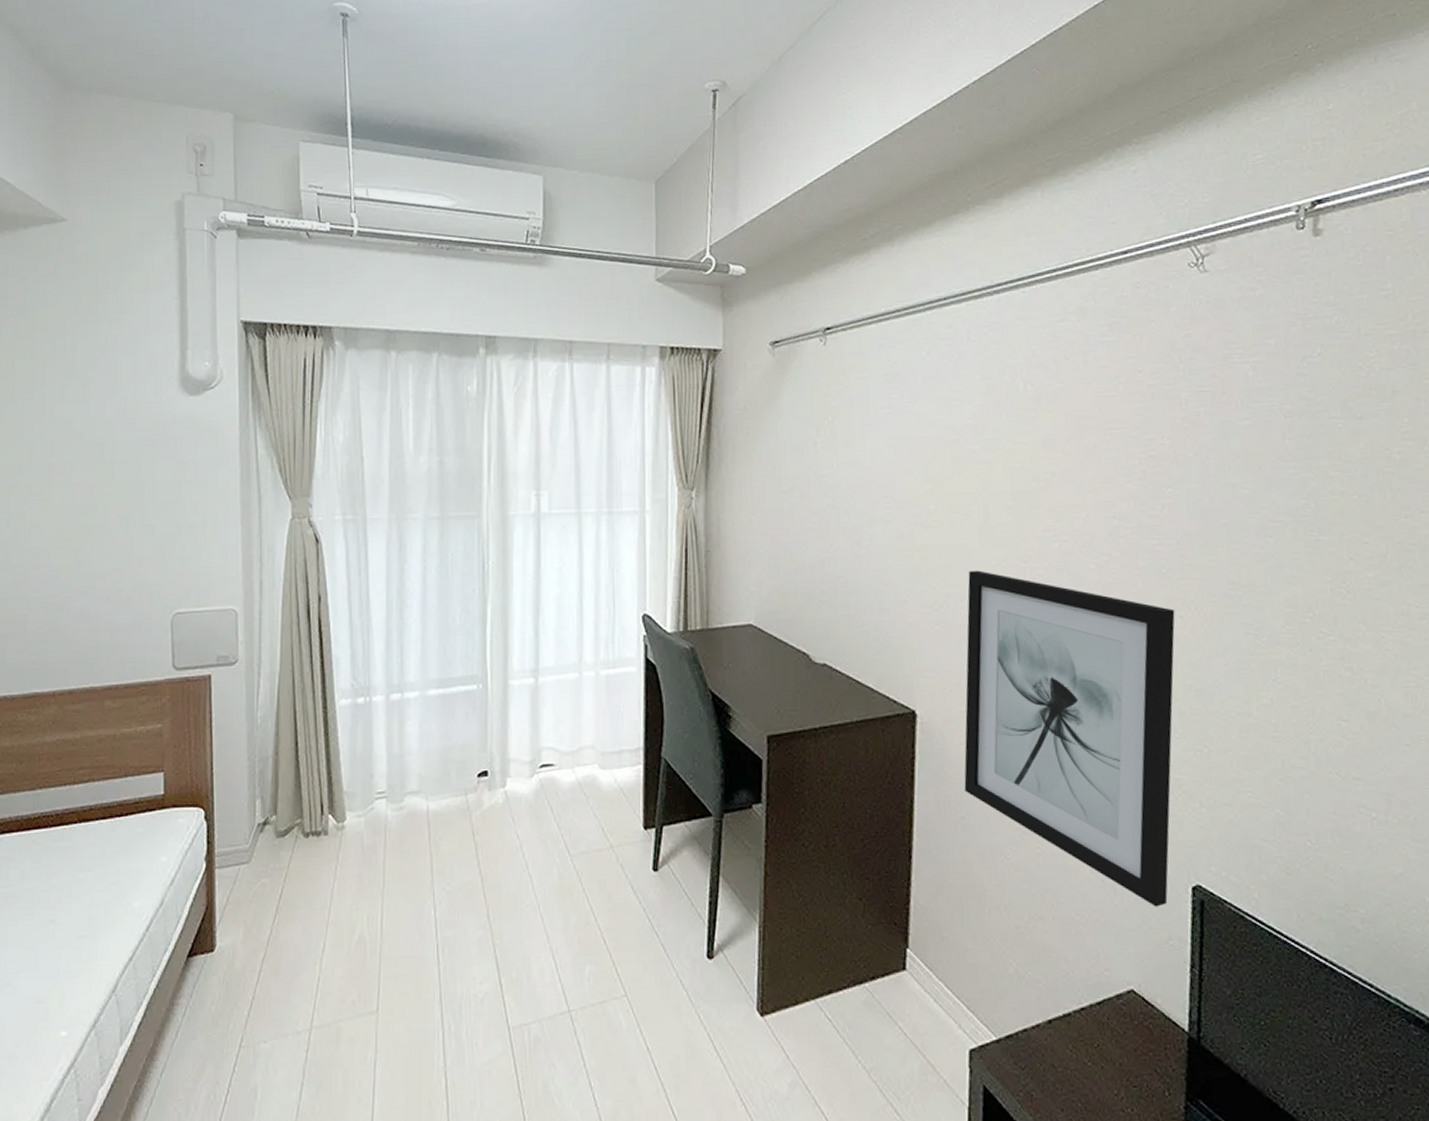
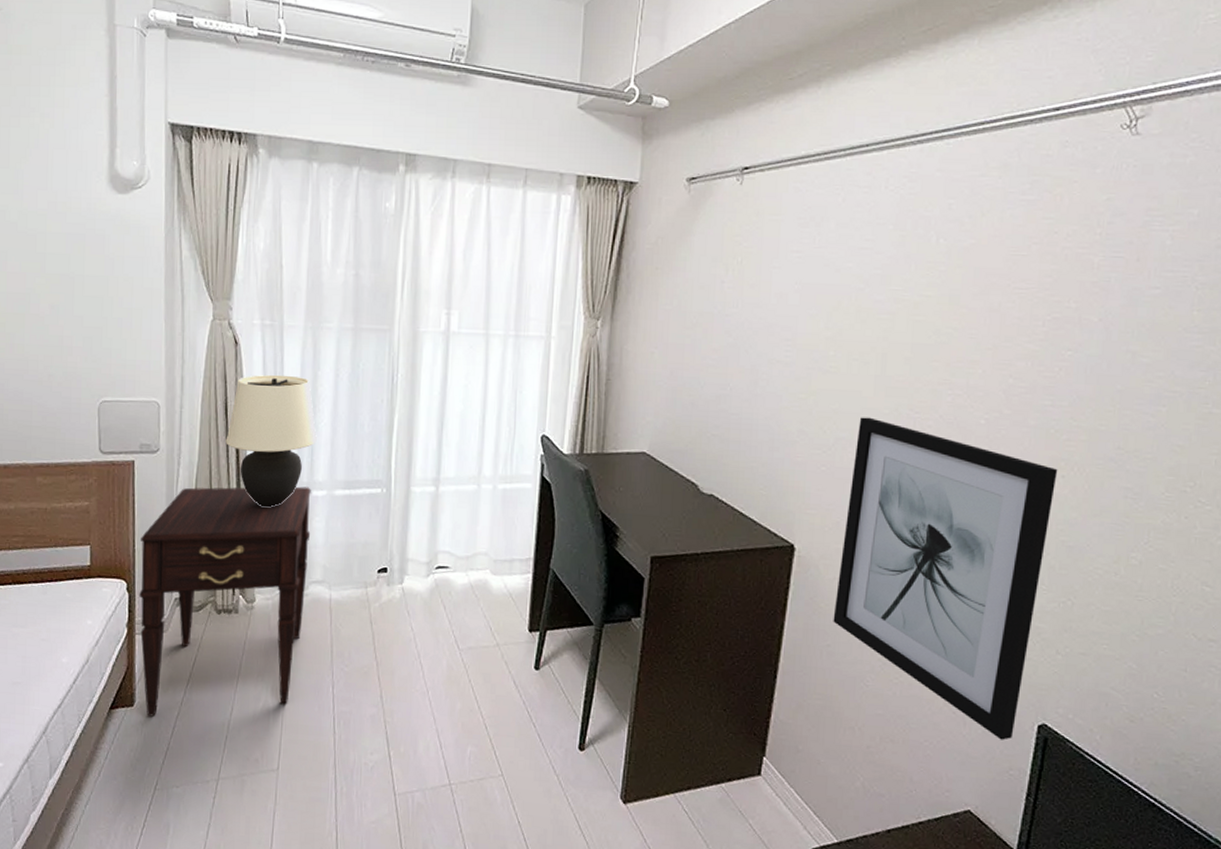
nightstand: none [218,689,404,962] -> present [139,486,311,717]
table lamp: none [309,571,406,715] -> present [226,374,317,508]

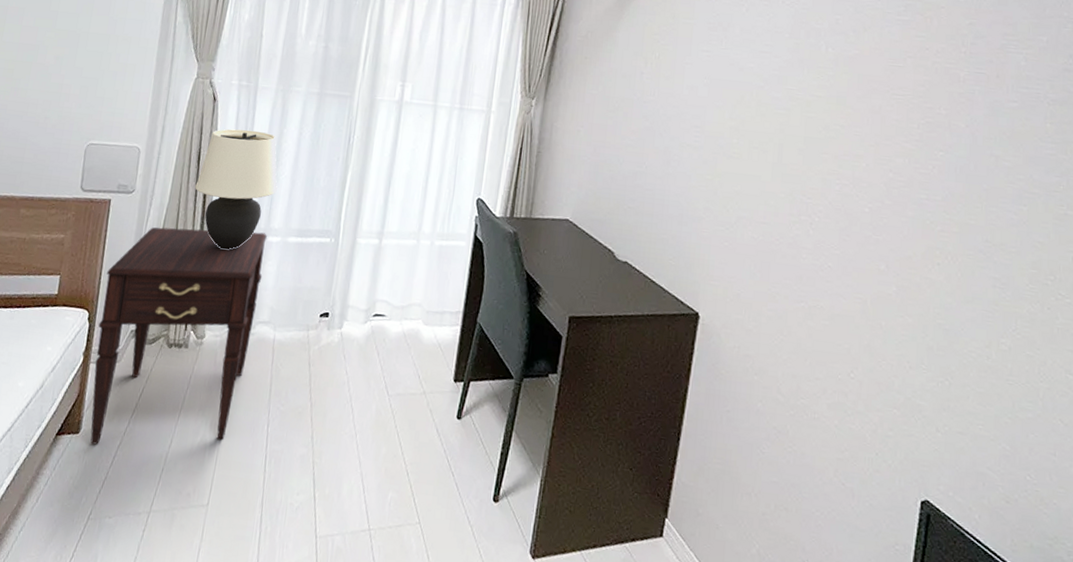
wall art: present [833,417,1058,740] -> none [732,199,934,515]

